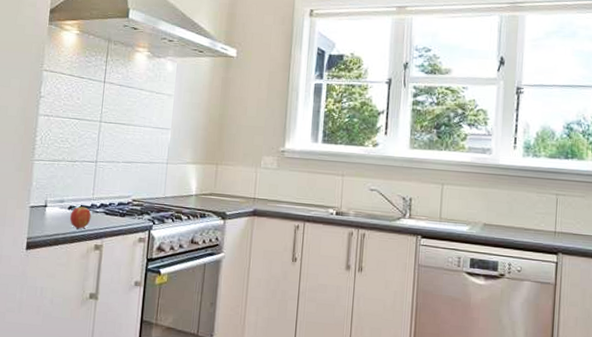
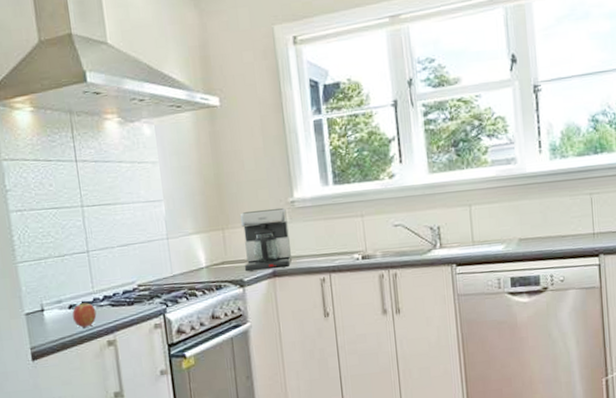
coffee maker: none [228,152,276,210] -> present [239,207,293,272]

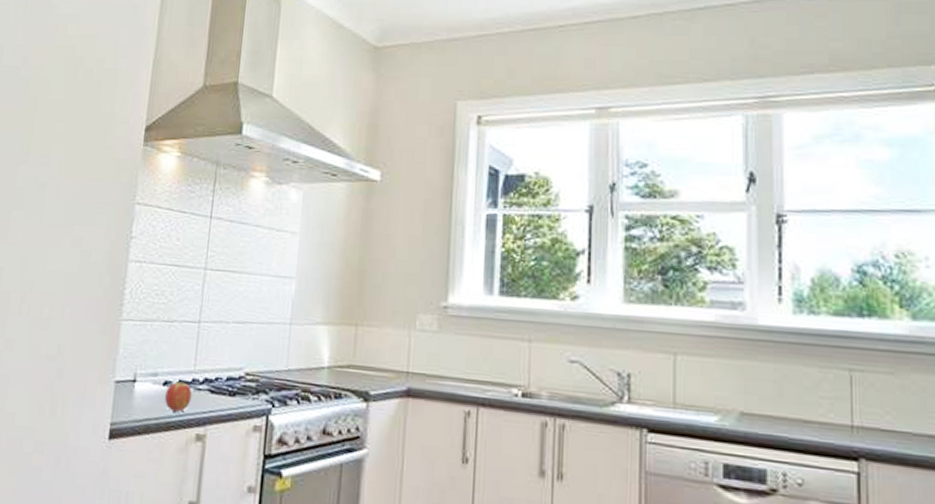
coffee maker: present [239,207,293,272] -> none [373,309,436,389]

